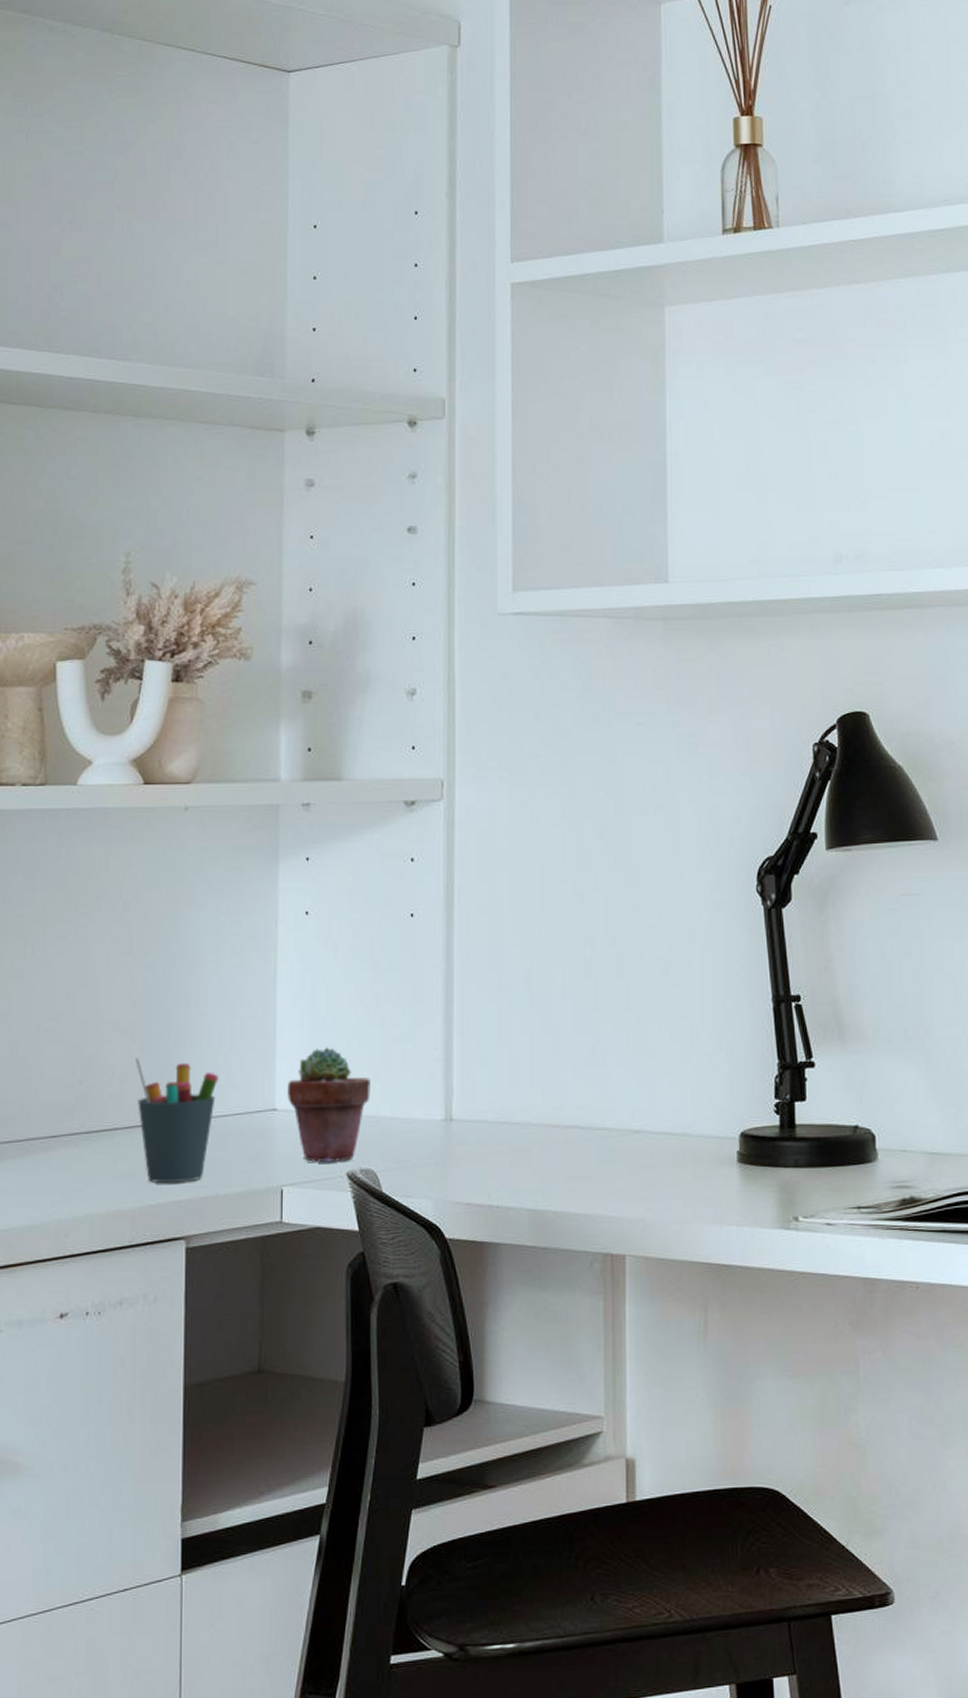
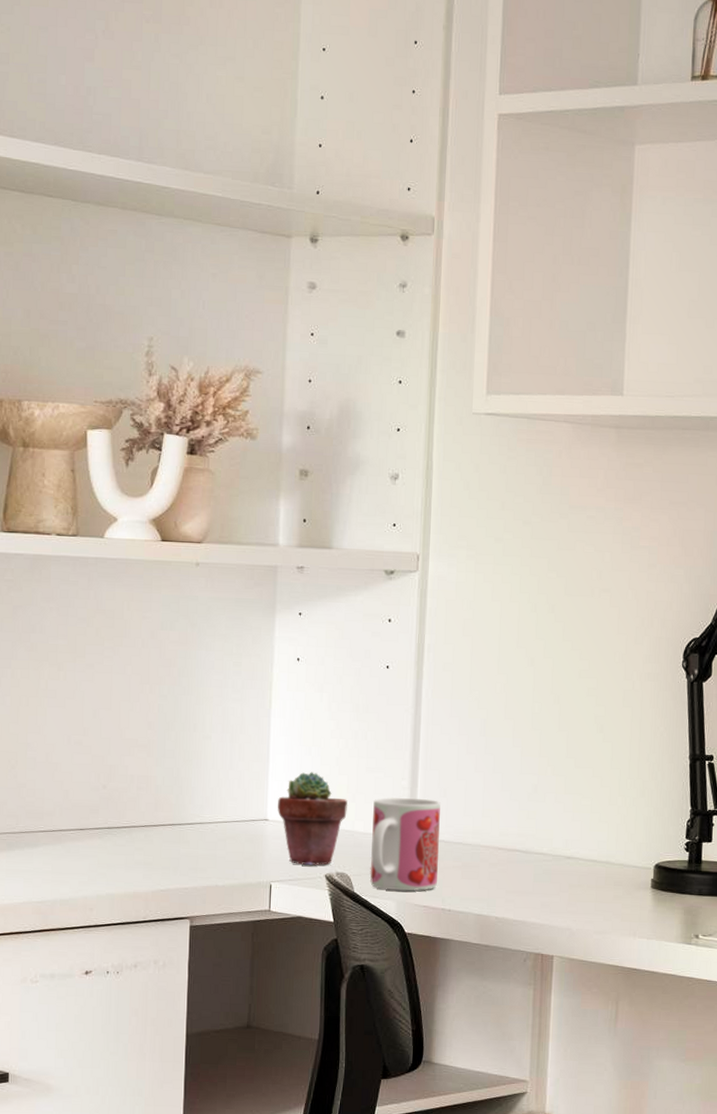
pen holder: present [134,1056,219,1183] -> none [150,769,220,874]
mug: none [400,1070,482,1187] -> present [369,797,442,891]

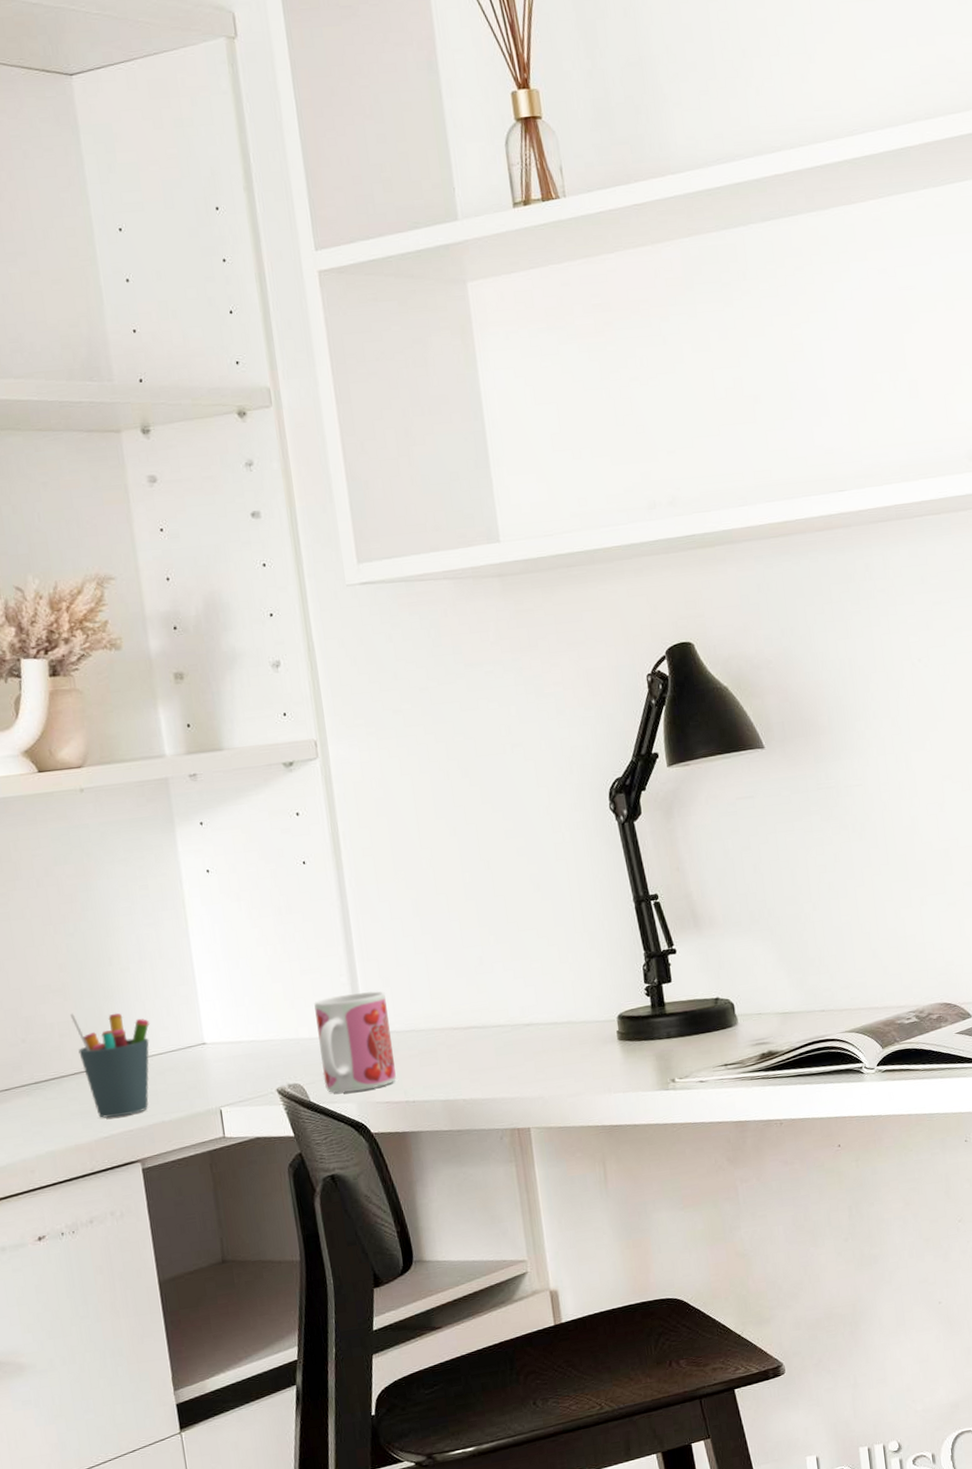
pen holder: none [150,769,220,874] -> present [69,1012,149,1118]
potted succulent: present [278,772,347,866] -> none [212,985,289,1084]

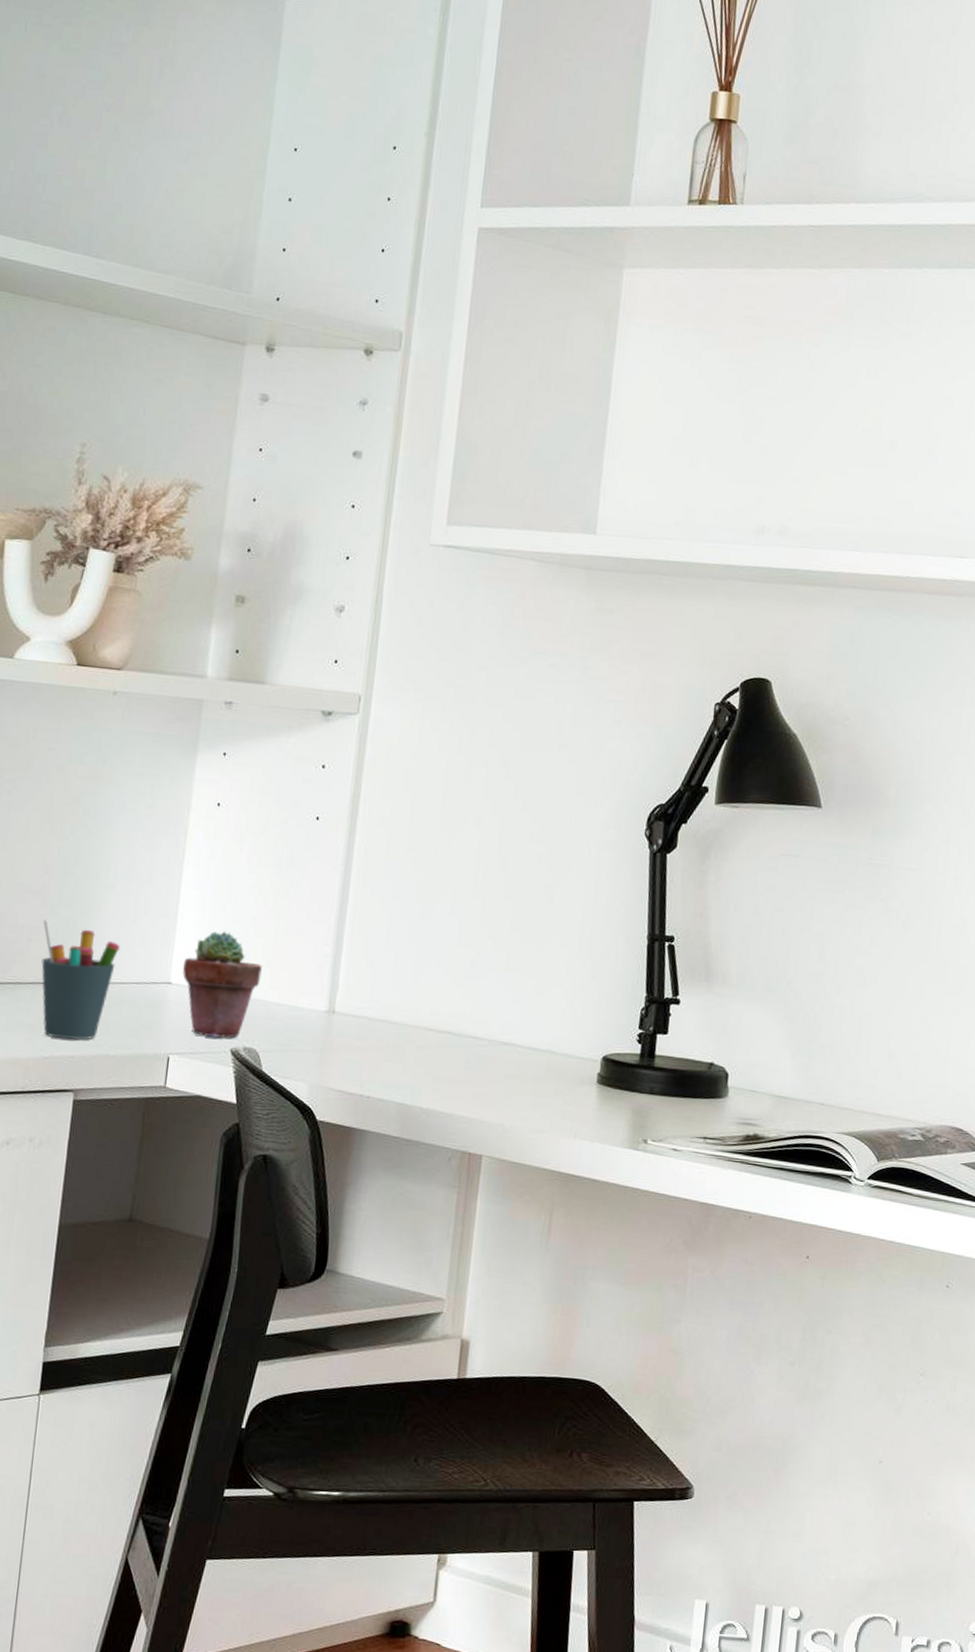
potted succulent: none [212,985,289,1084] -> present [182,931,262,1039]
mug: present [314,991,396,1093] -> none [281,965,367,1073]

